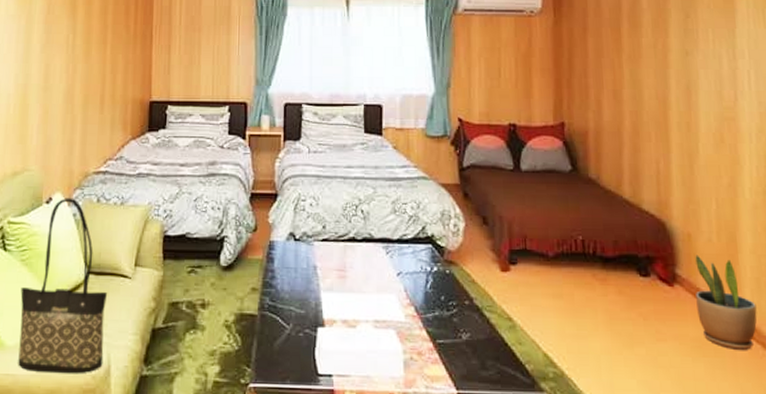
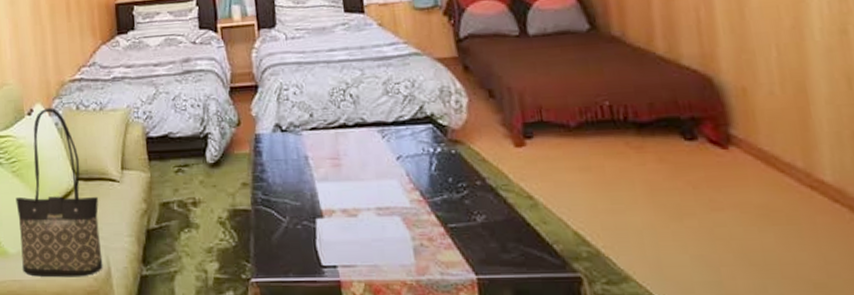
potted plant: present [695,254,757,350] -> none [753,111,841,215]

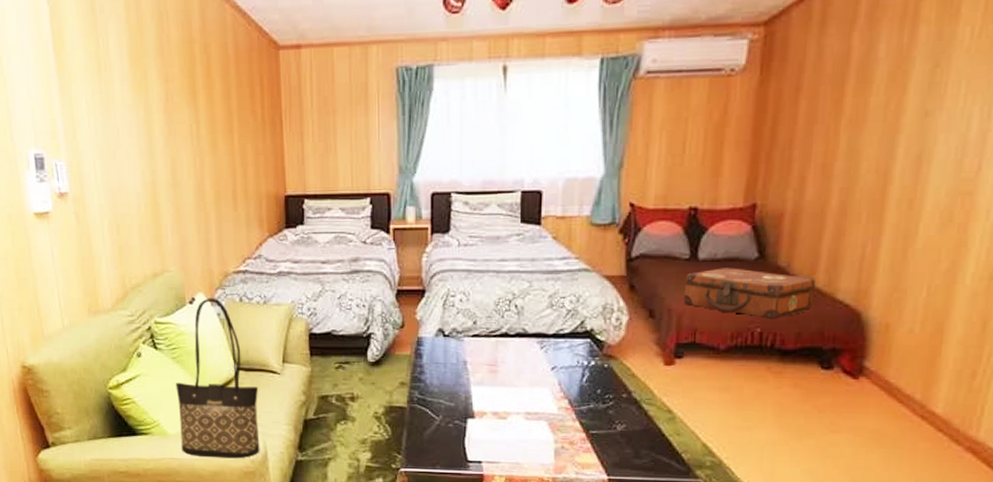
suitcase: none [519,40,658,92] -> present [683,268,815,320]

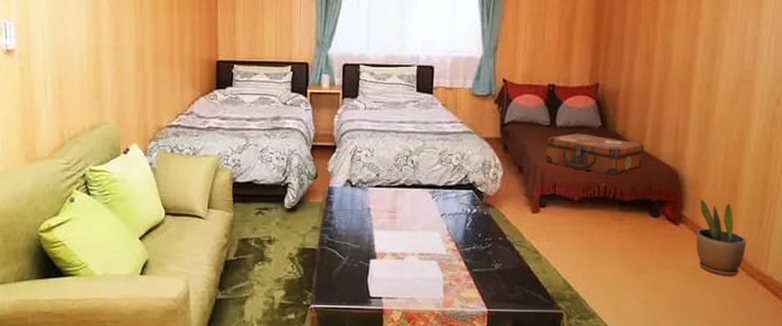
tote bag: present [175,298,260,459] -> none [105,148,183,298]
potted plant: none [881,346,952,442] -> present [696,199,746,276]

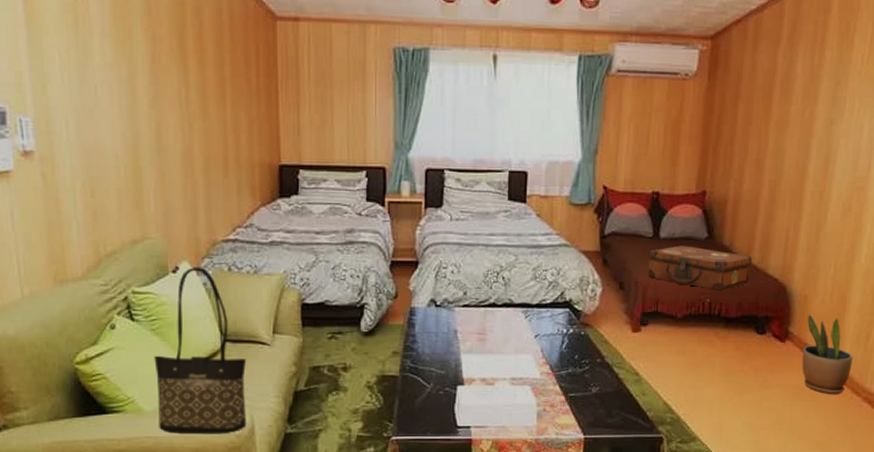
tote bag: none [105,148,183,298] -> present [154,267,247,435]

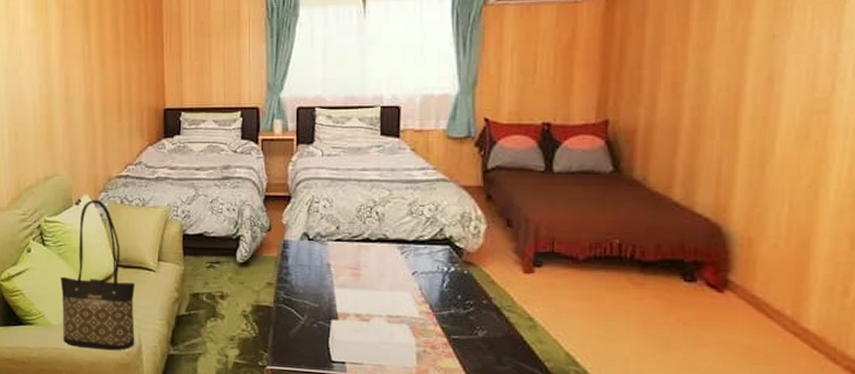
suitcase: present [648,246,752,292] -> none [540,180,672,232]
potted plant: present [802,314,853,394] -> none [749,260,825,359]

